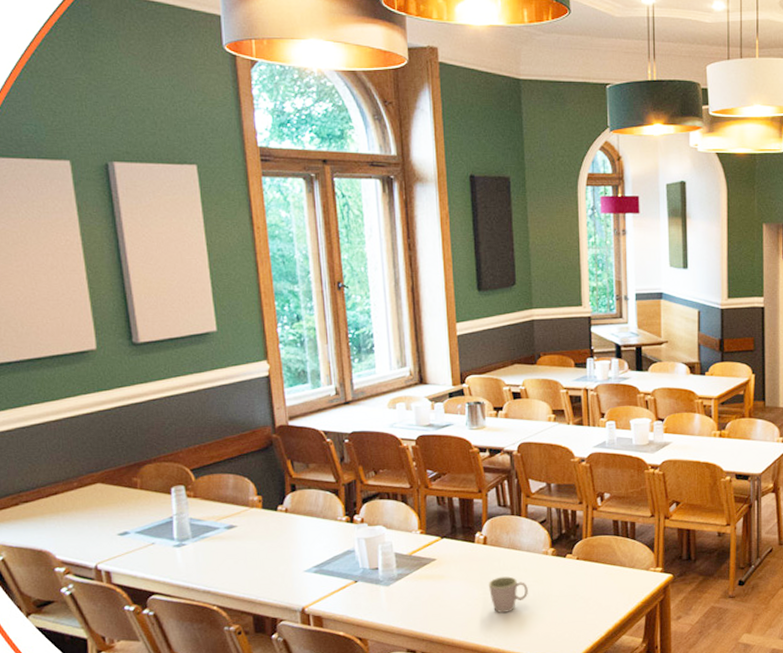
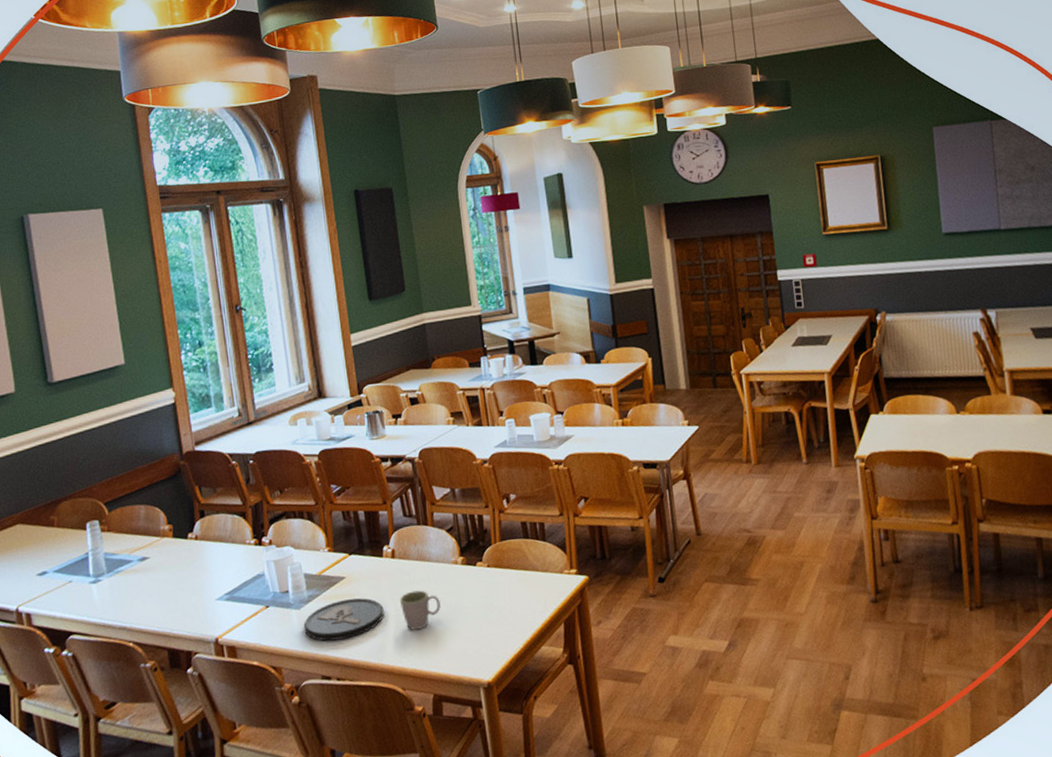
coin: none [391,579,472,618] -> present [303,598,384,641]

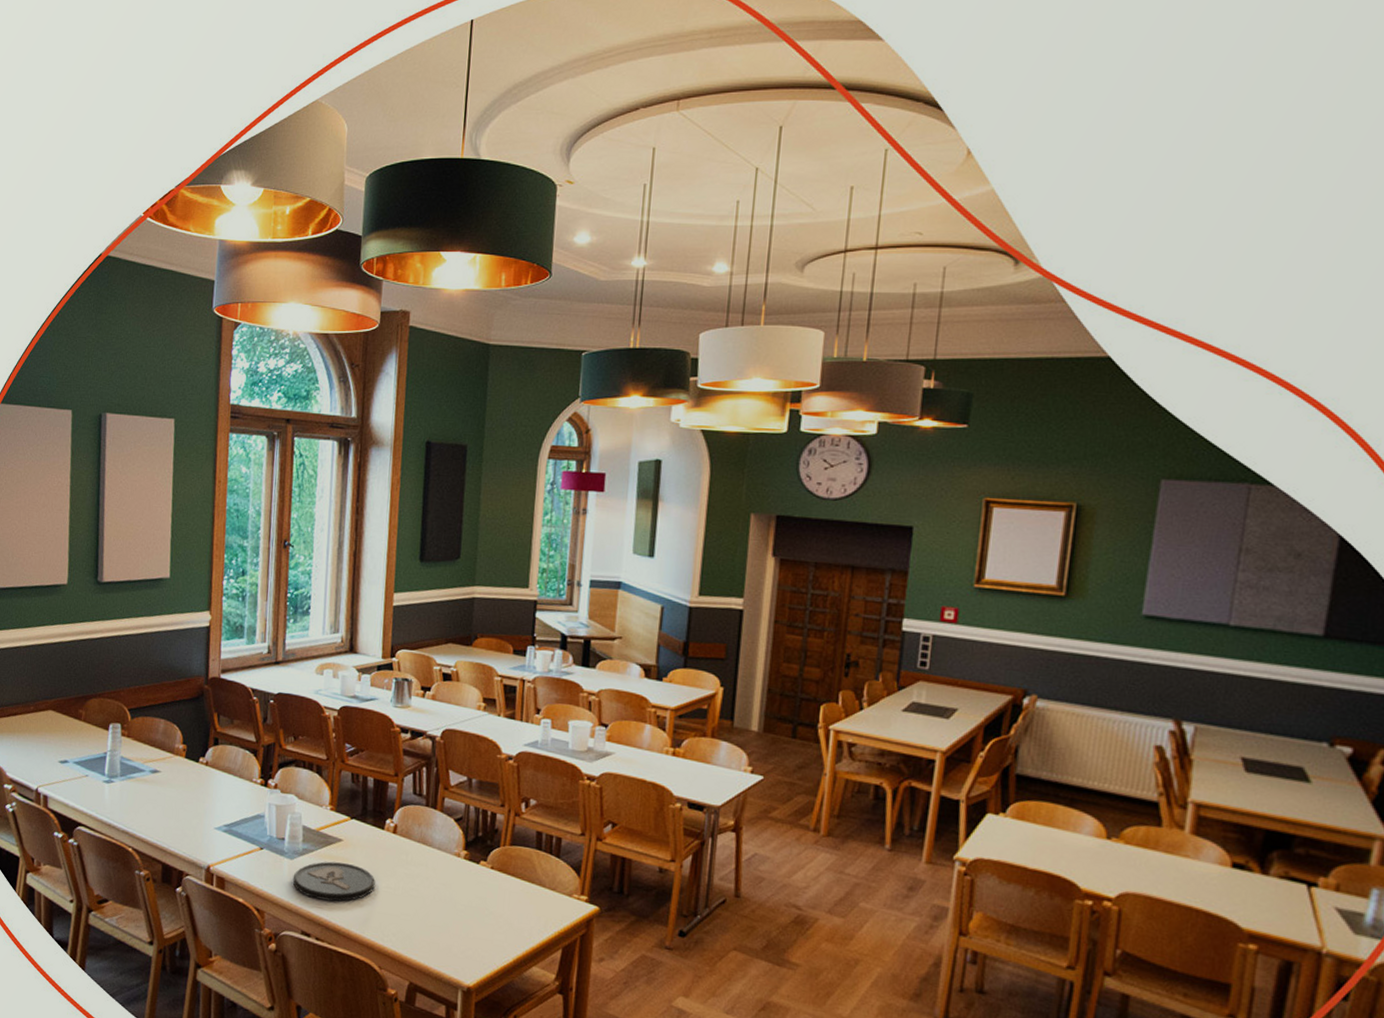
mug: present [400,590,441,630] -> none [393,872,434,913]

